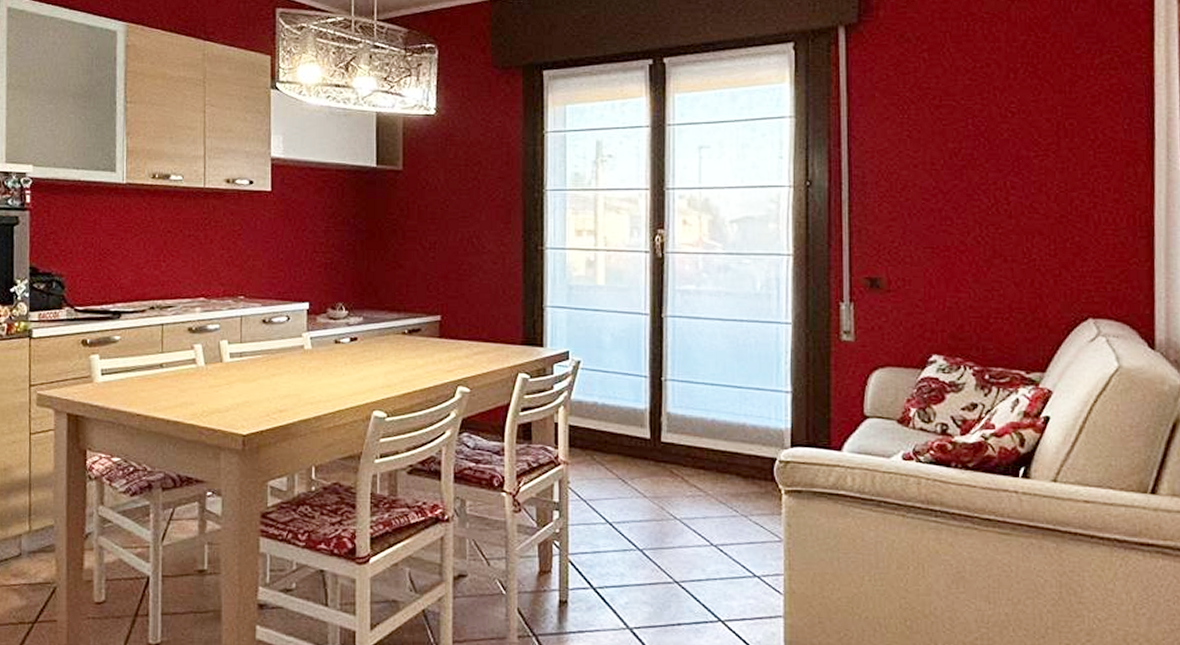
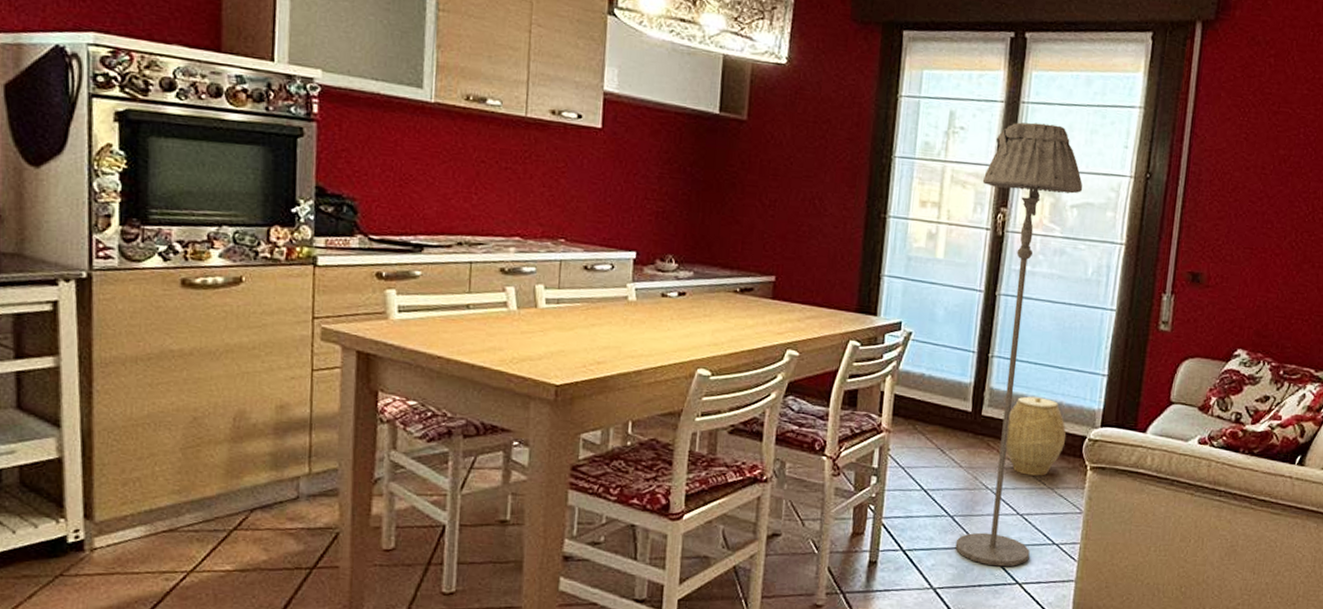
floor lamp: none [636,143,741,603] -> present [955,122,1083,567]
woven basket: none [690,419,755,503] -> present [1005,396,1067,476]

